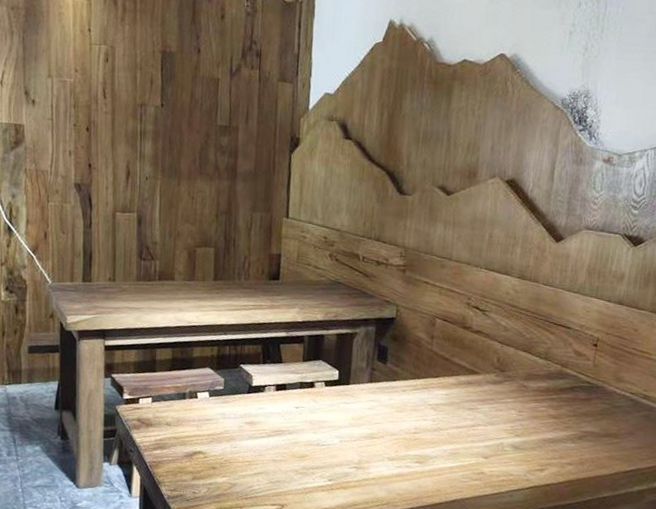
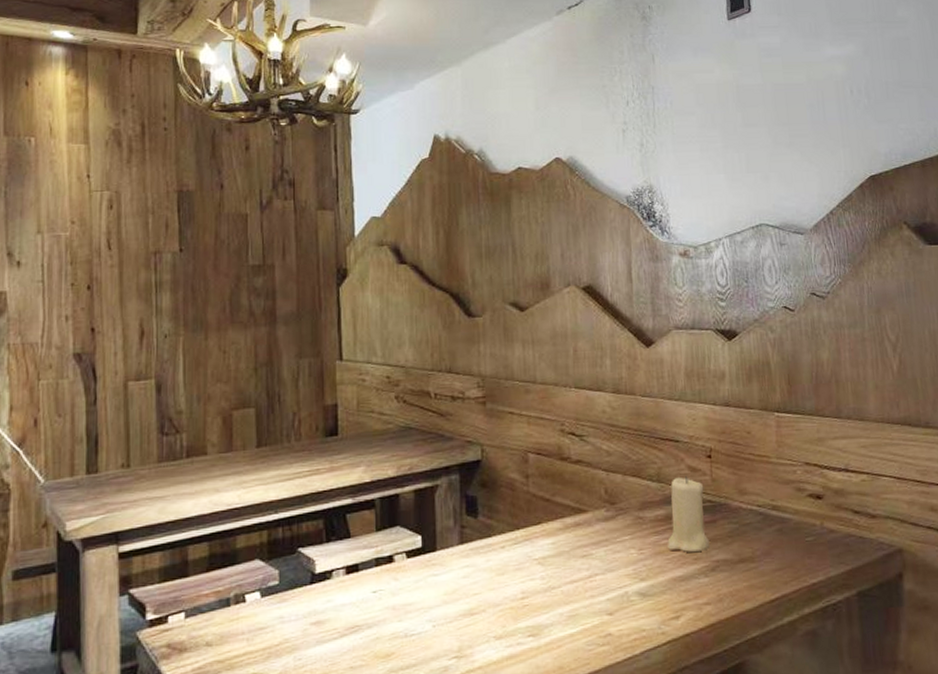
candle: none [544,358,586,422] -> present [667,476,710,553]

